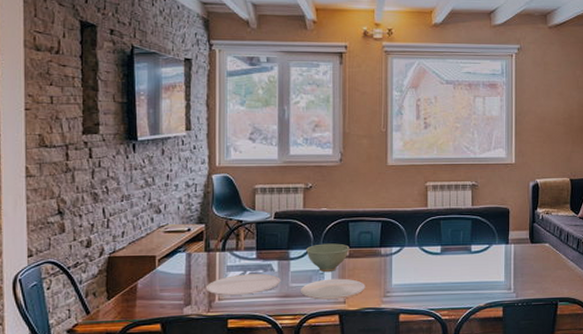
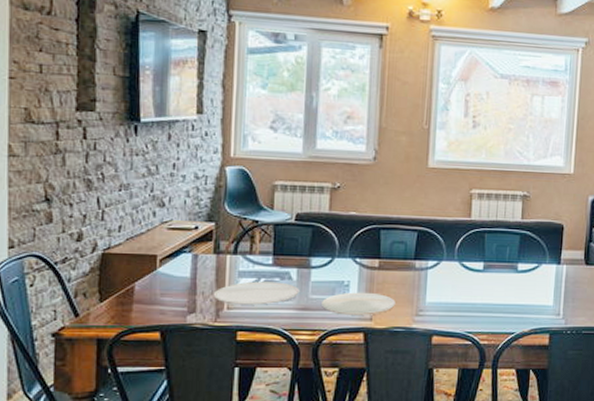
bowl: present [306,243,350,272] -> none [330,252,380,284]

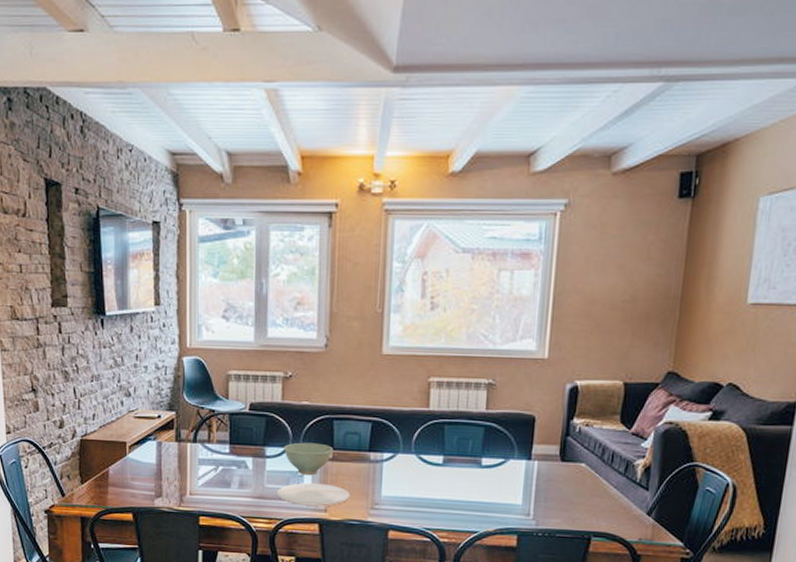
plate: present [213,281,299,305] -> none [176,469,255,492]
bowl: none [330,252,380,284] -> present [284,442,333,475]

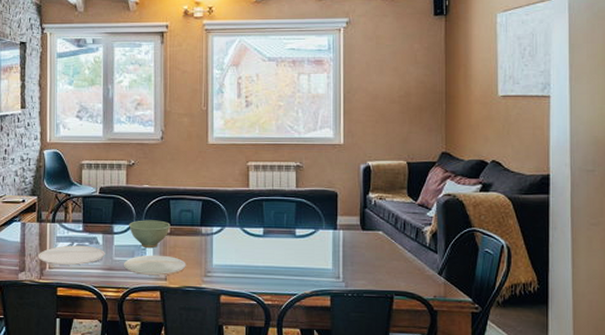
plate: none [176,469,255,492] -> present [38,245,105,266]

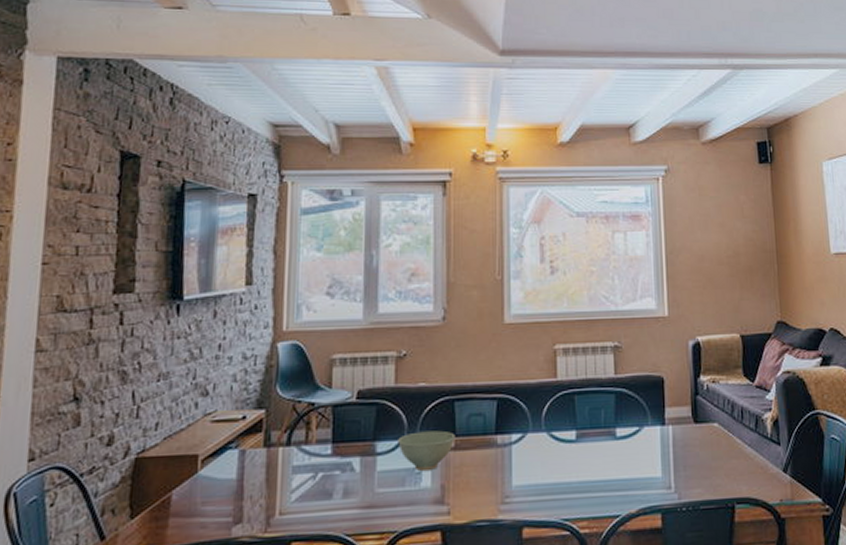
plate: present [38,245,105,266] -> none [262,475,364,509]
plate: present [124,255,186,276] -> none [390,479,477,511]

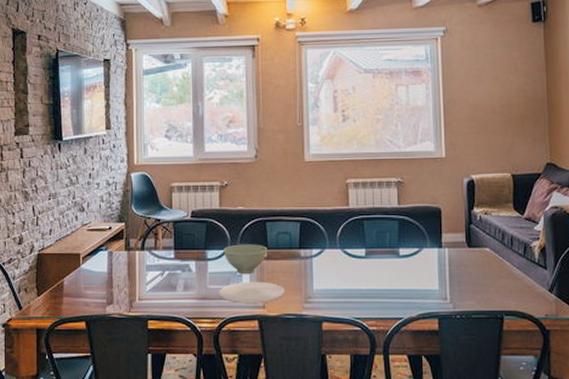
plate: none [390,479,477,511] -> present [219,281,285,303]

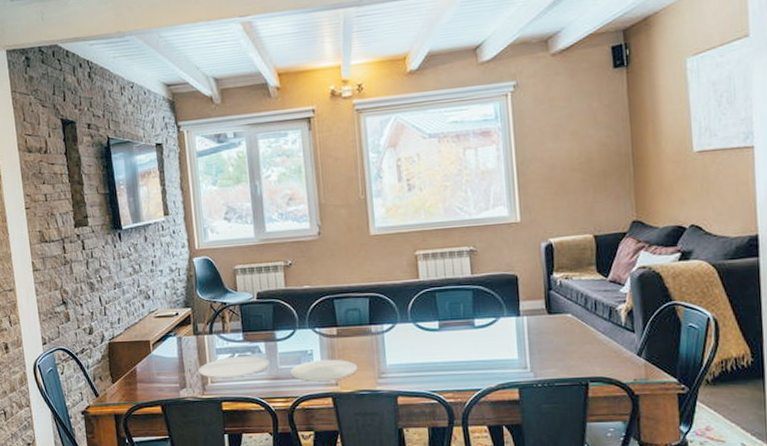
plate: none [126,274,199,296] -> present [198,355,269,379]
bowl: present [223,244,268,274] -> none [292,322,337,353]

